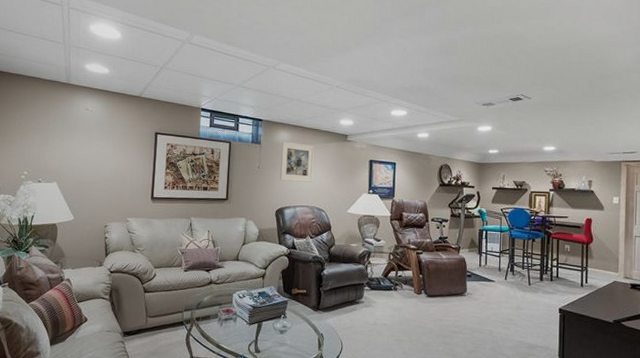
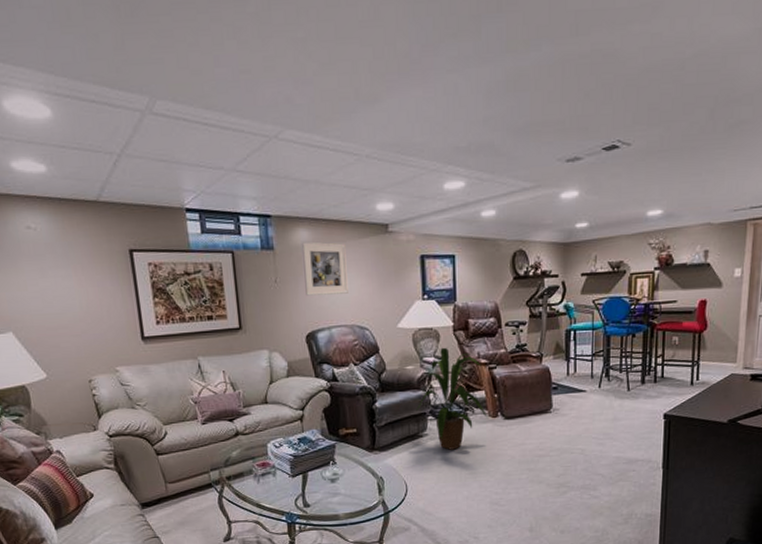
house plant: none [356,232,414,318] -> present [416,347,489,450]

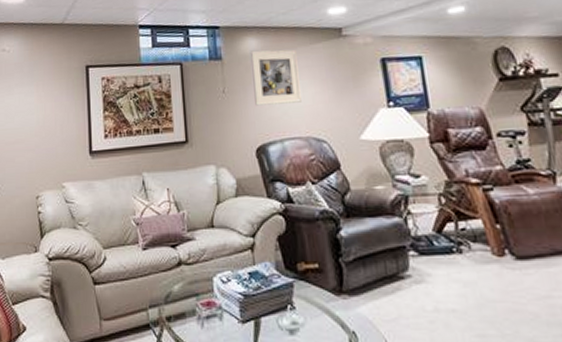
house plant: present [416,347,489,450] -> none [392,163,493,299]

